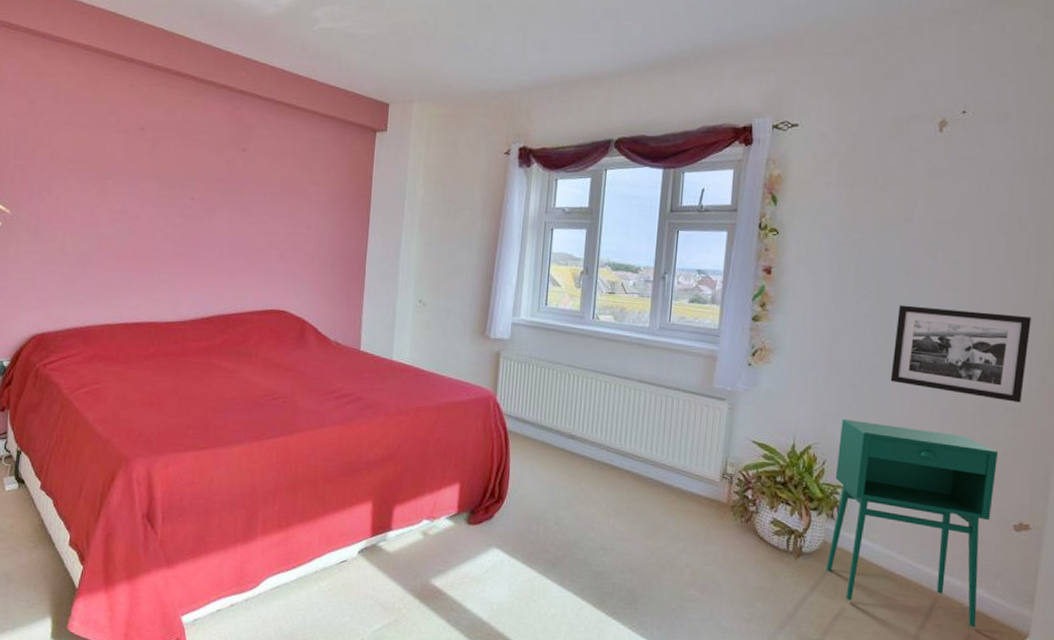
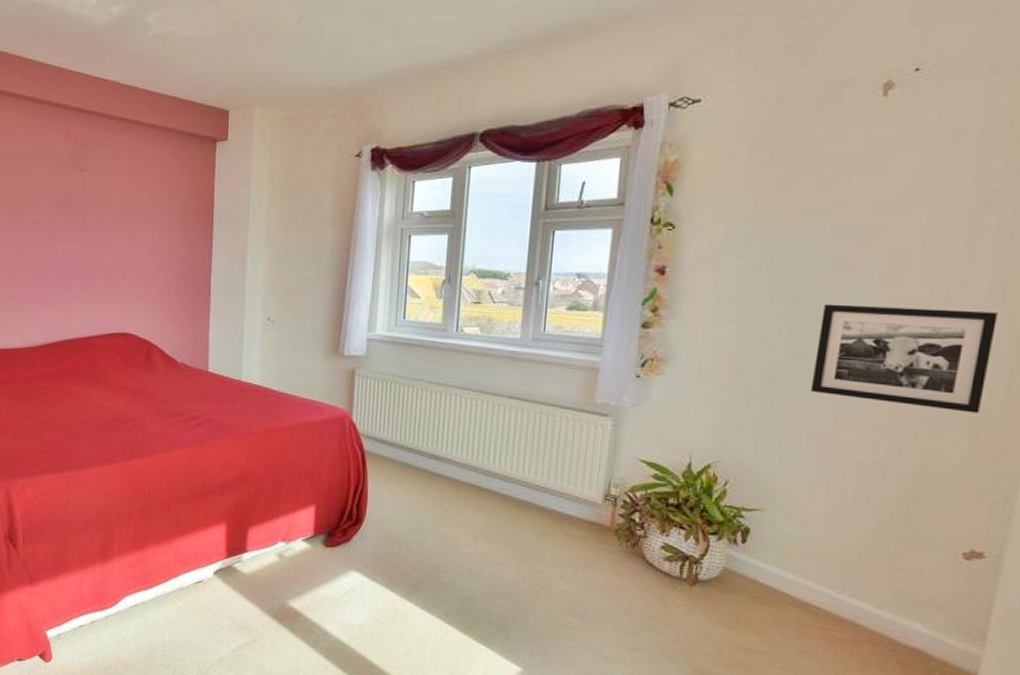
storage cabinet: present [826,419,998,628] -> none [726,435,946,665]

